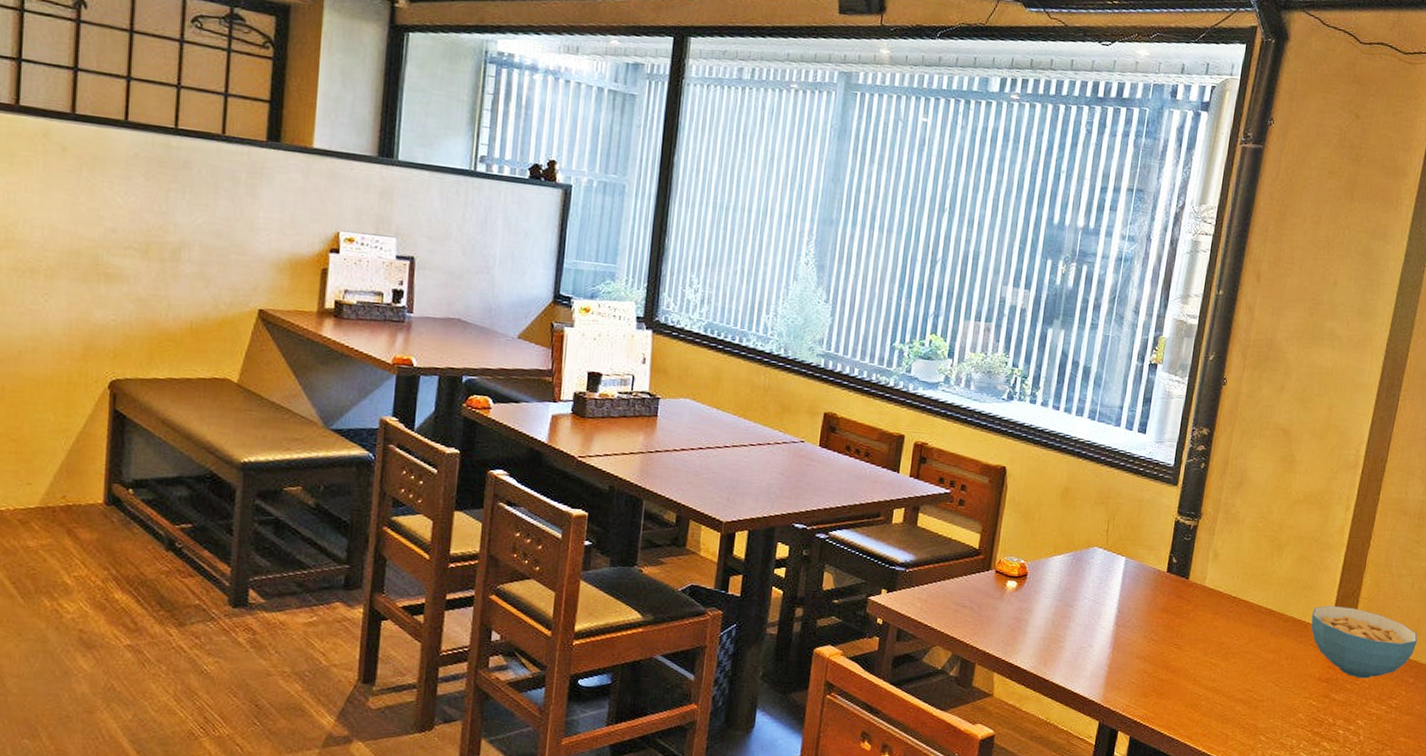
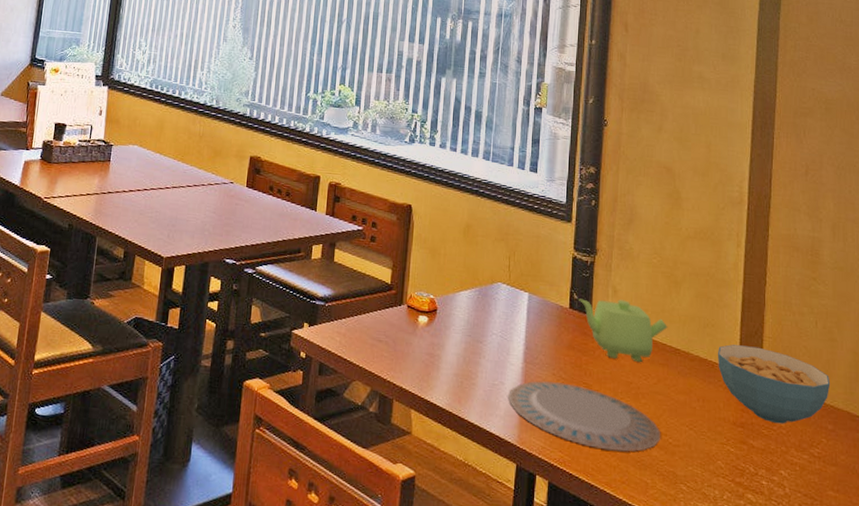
plate: none [1096,643,1247,708] -> present [508,381,661,452]
teapot: none [1176,562,1266,624] -> present [578,298,668,363]

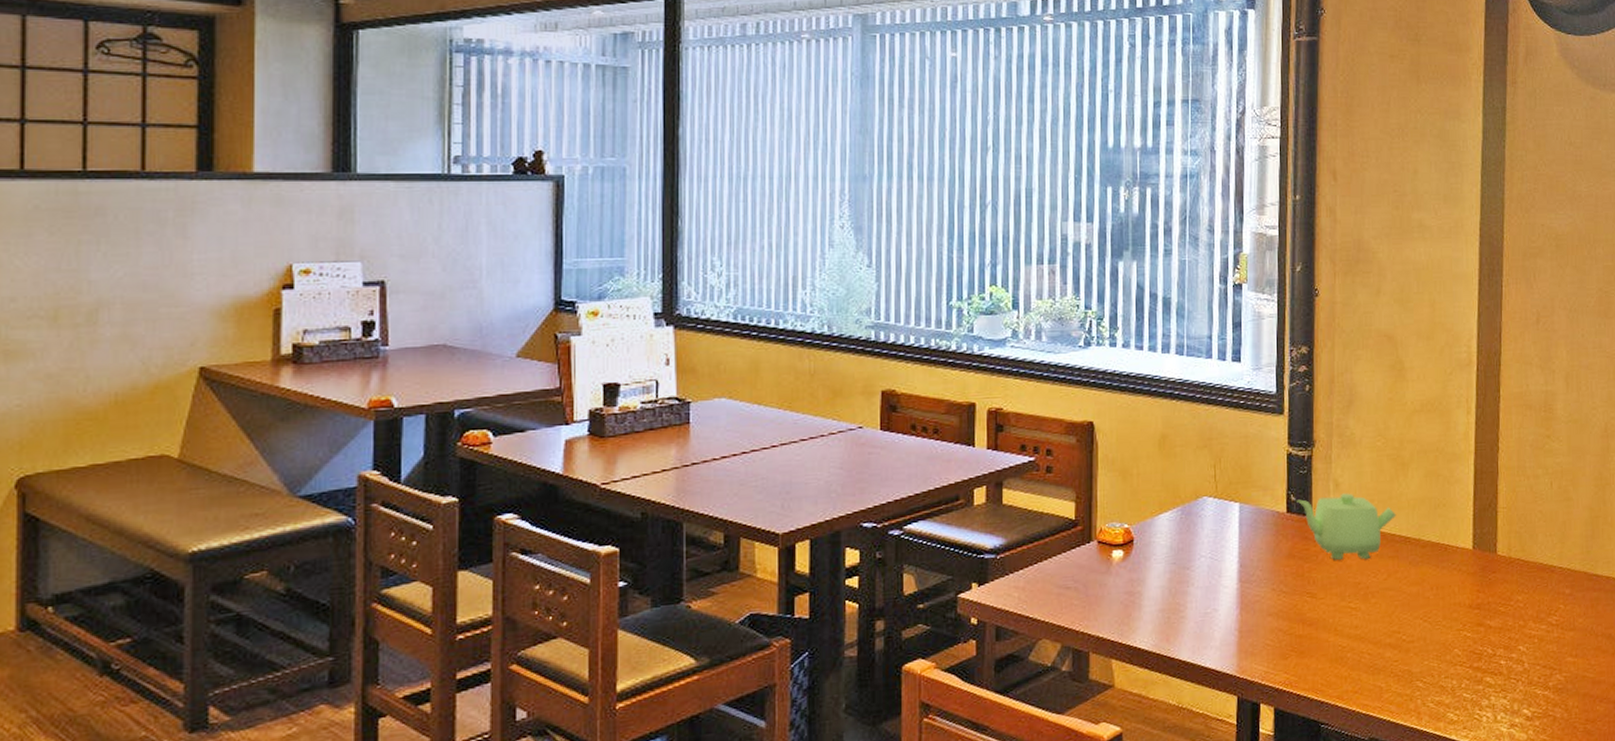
plate: present [508,381,661,452] -> none [1224,597,1394,662]
cereal bowl: present [717,344,831,424] -> none [1450,520,1567,598]

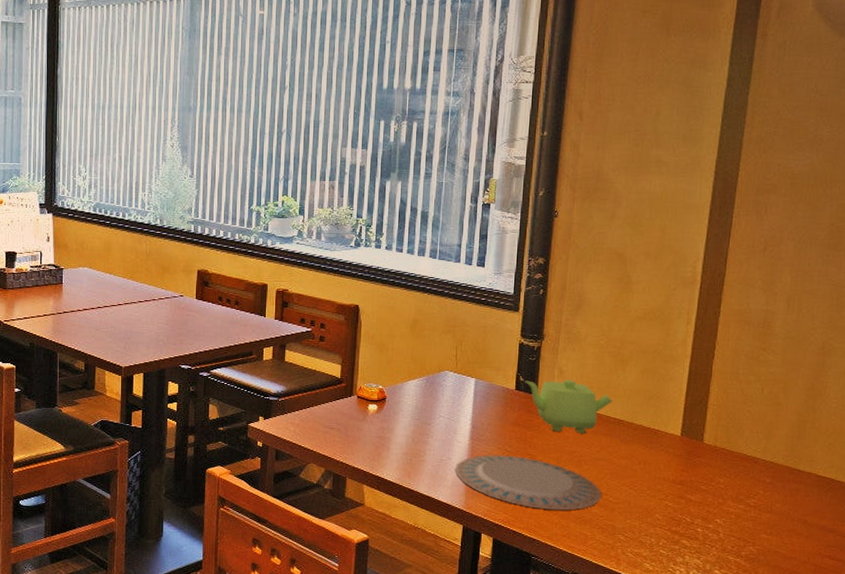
plate: none [1224,597,1394,662] -> present [455,455,602,511]

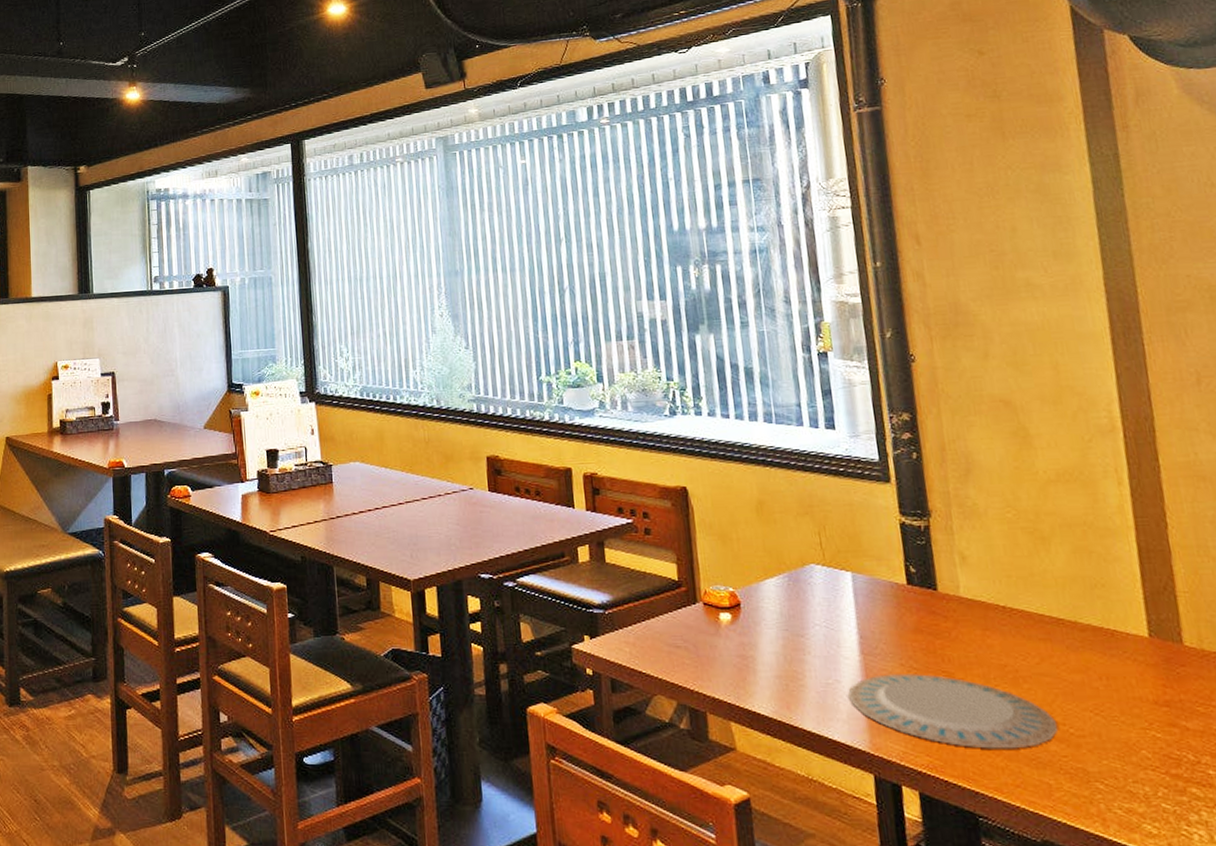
teapot: present [524,379,613,434] -> none [916,567,1042,641]

